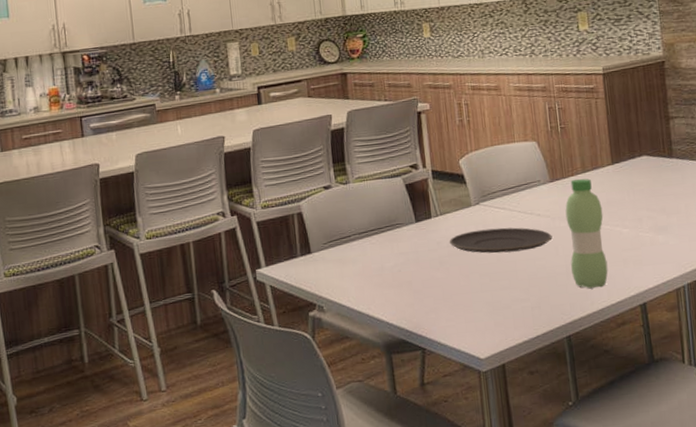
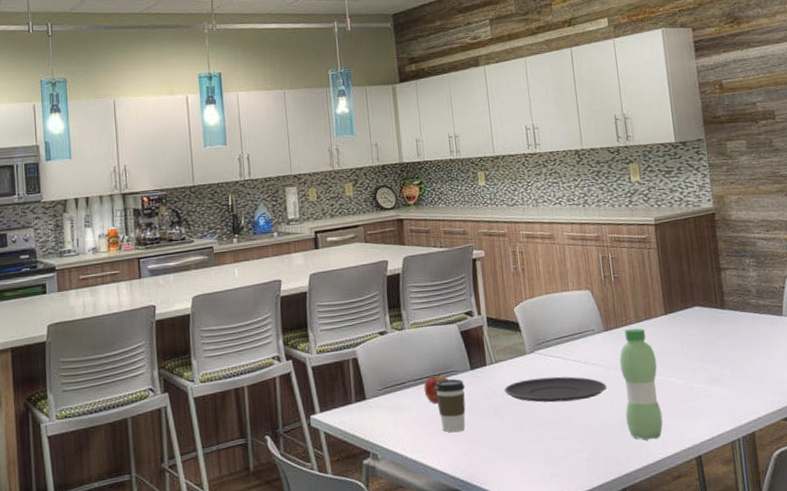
apple: none [368,226,393,256] -> present [423,373,448,404]
coffee cup: none [380,231,411,284] -> present [435,378,466,433]

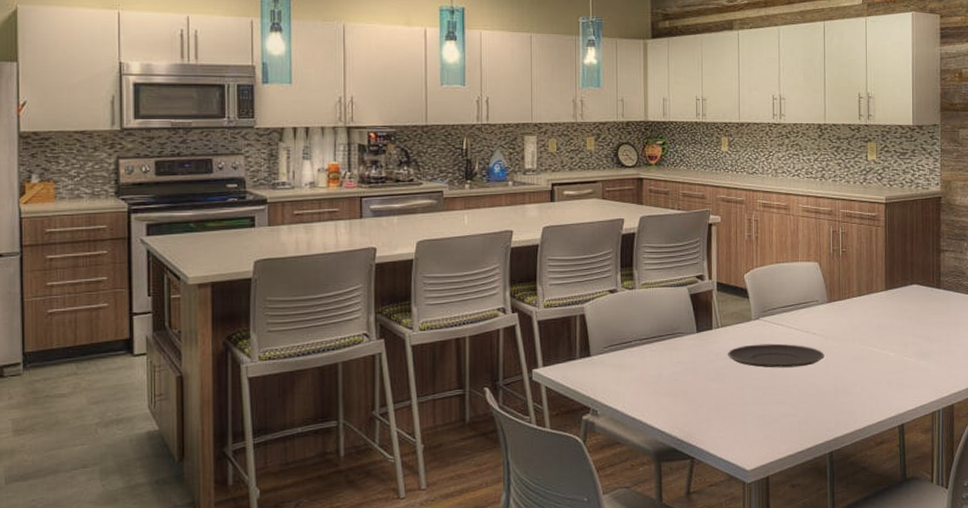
apple: present [423,373,448,404] -> none [649,334,674,363]
coffee cup: present [435,378,466,433] -> none [660,340,689,393]
water bottle: present [619,328,663,440] -> none [839,301,873,408]

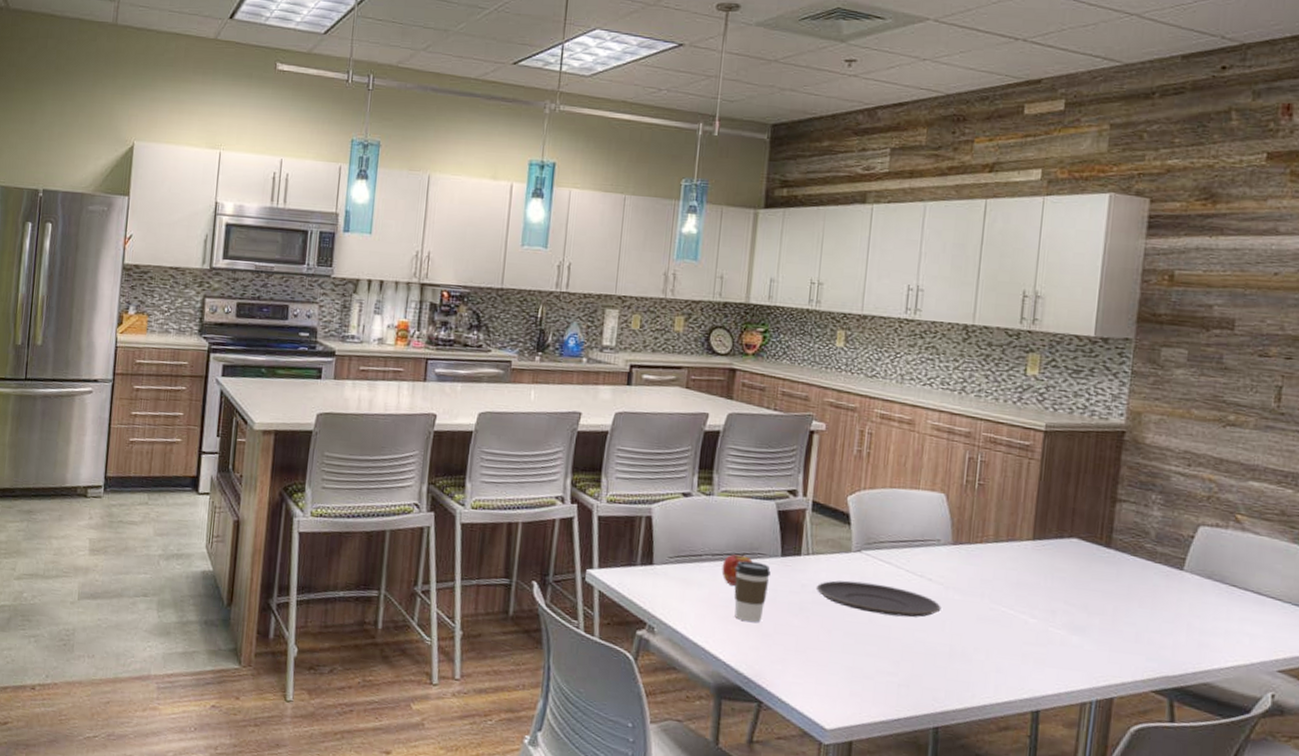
apple: none [649,334,674,363] -> present [721,553,753,586]
coffee cup: none [660,340,689,393] -> present [734,560,771,622]

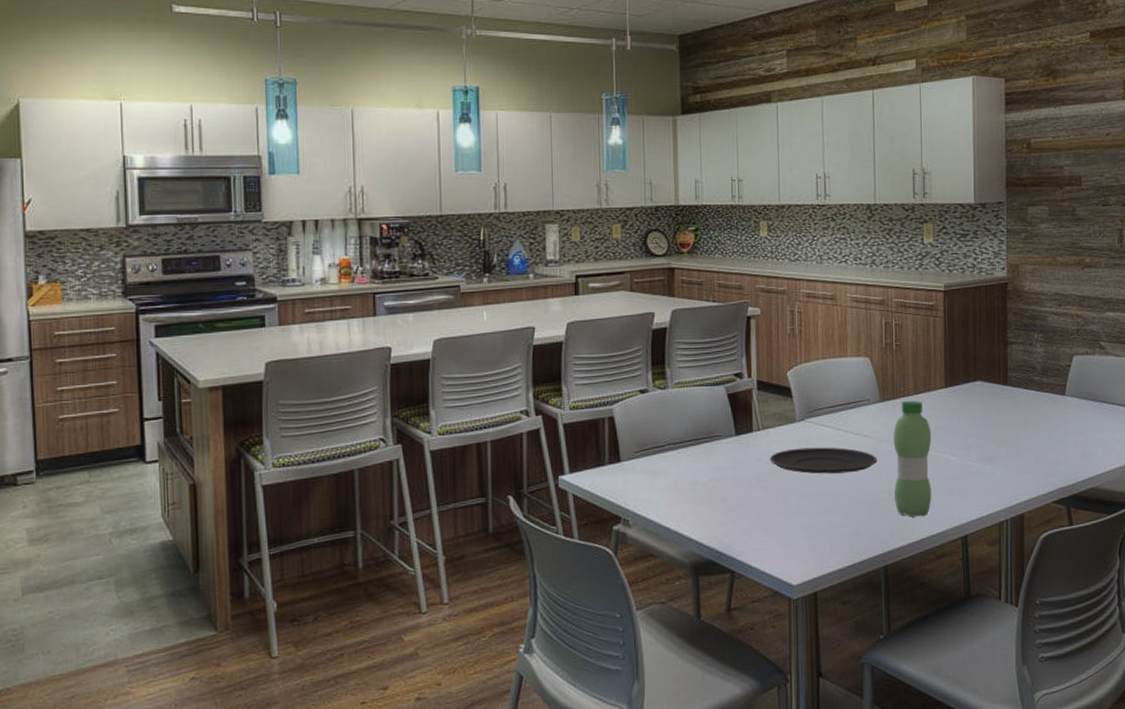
apple: present [721,553,753,586] -> none [684,437,711,469]
coffee cup: present [734,560,771,622] -> none [696,443,728,501]
water bottle: none [955,547,1010,681] -> present [893,400,932,517]

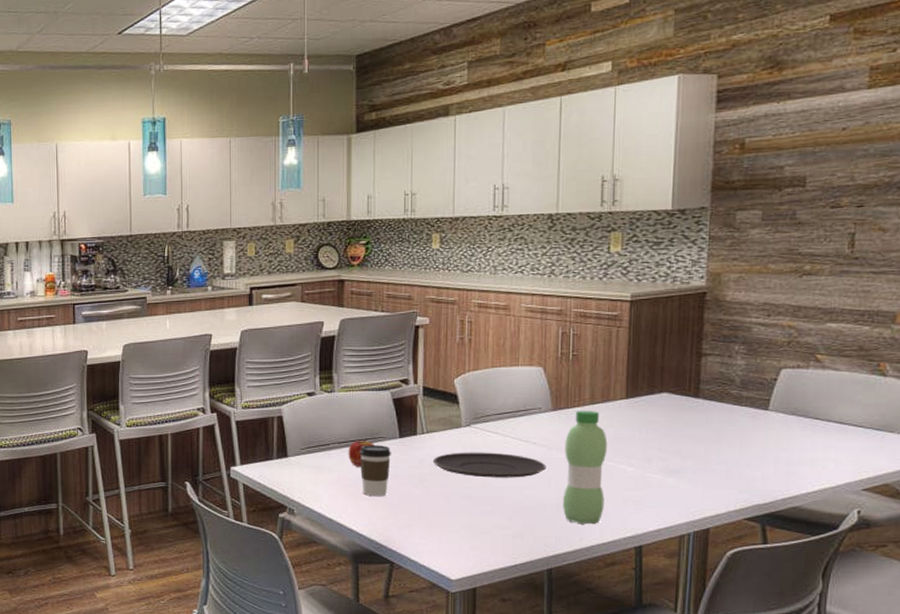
apple: none [684,437,711,469] -> present [348,438,375,467]
coffee cup: none [696,443,728,501] -> present [359,444,391,497]

